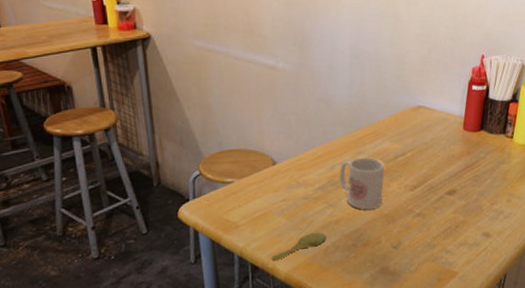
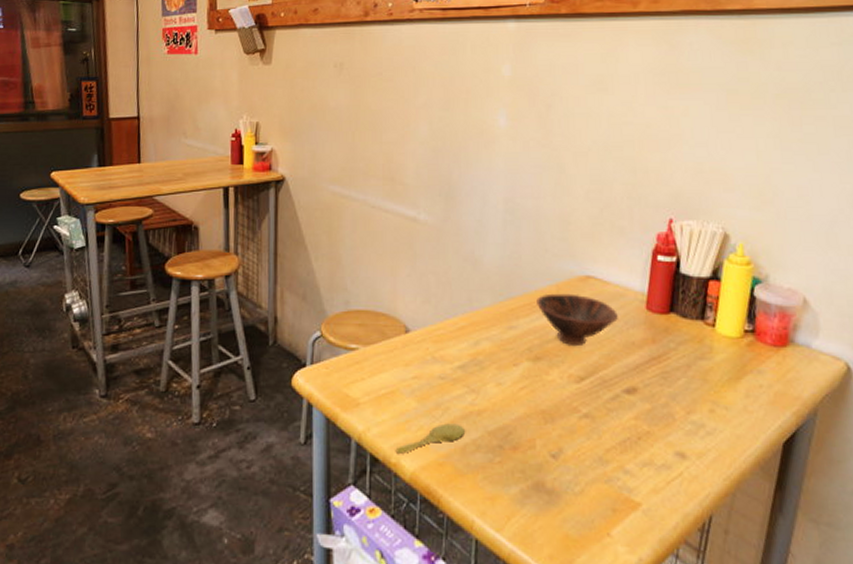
mug: present [340,157,385,210] -> none [485,333,543,402]
bowl: none [379,121,442,163] -> present [537,293,618,347]

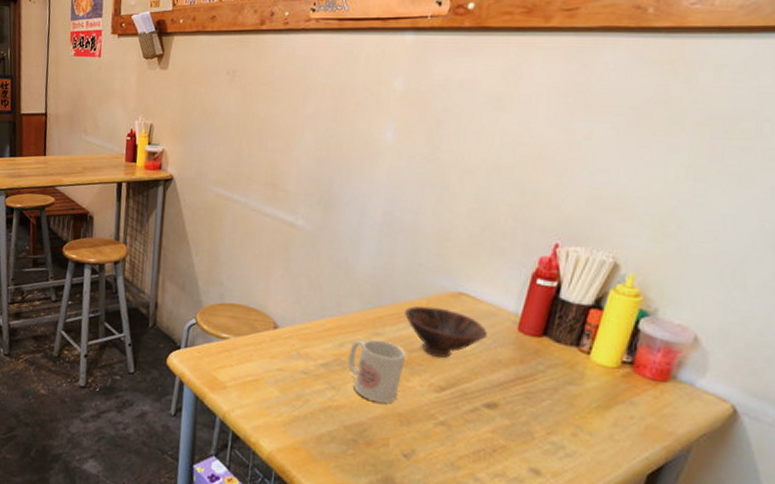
spoon: present [395,423,466,454] -> none [255,413,323,435]
mug: none [485,333,543,402] -> present [348,339,406,403]

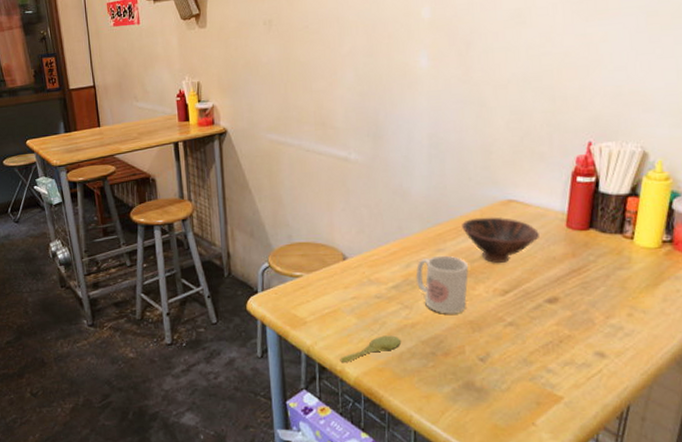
spoon: none [255,413,323,435] -> present [340,335,402,362]

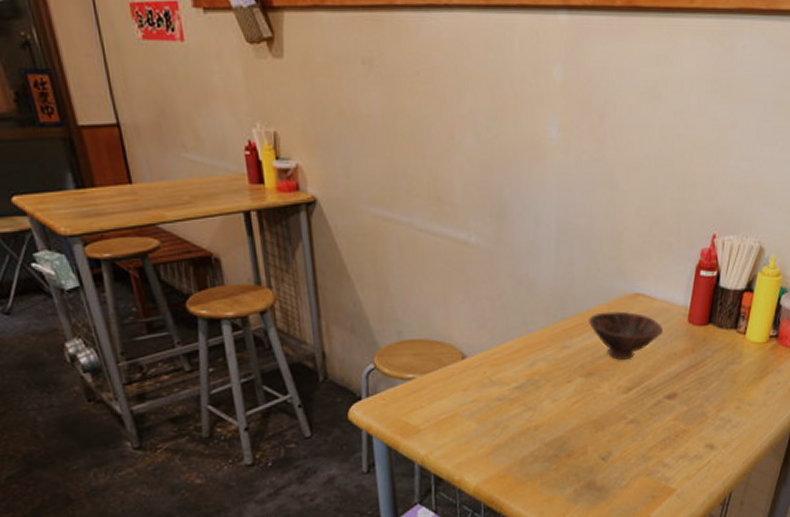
spoon: present [340,335,402,362] -> none [458,439,524,471]
mug: present [416,255,469,314] -> none [541,352,594,414]

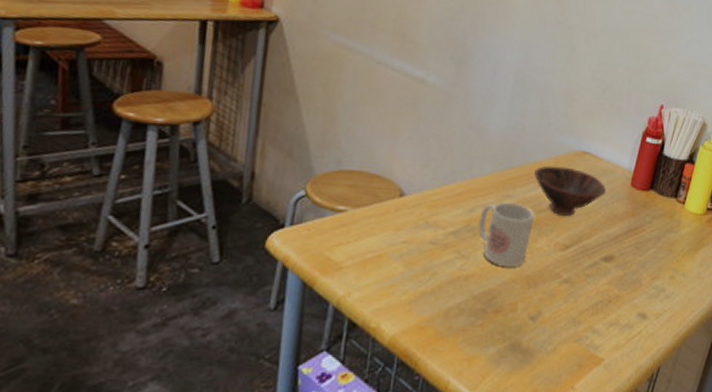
mug: none [541,352,594,414] -> present [478,202,535,267]

